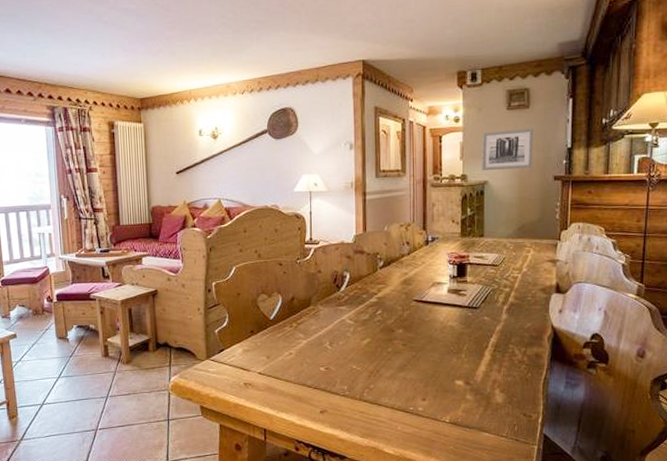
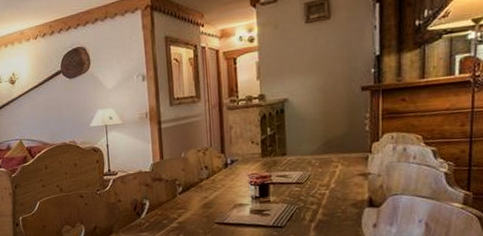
wall art: present [482,128,533,170] -> none [279,39,337,88]

